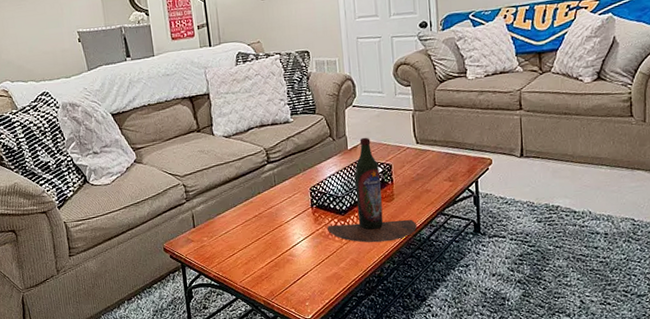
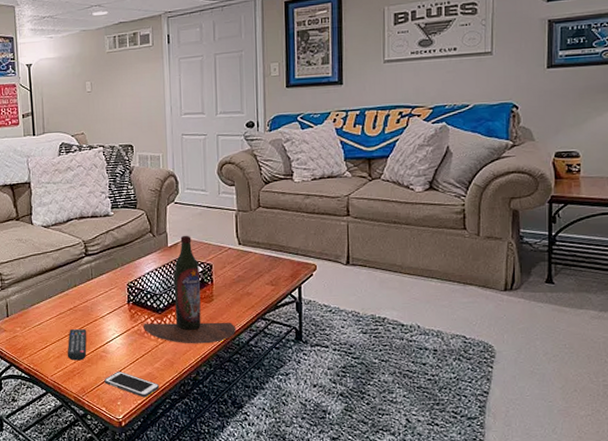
remote control: none [254,235,274,266] -> present [67,329,87,361]
cell phone: none [292,273,346,297] -> present [104,372,160,398]

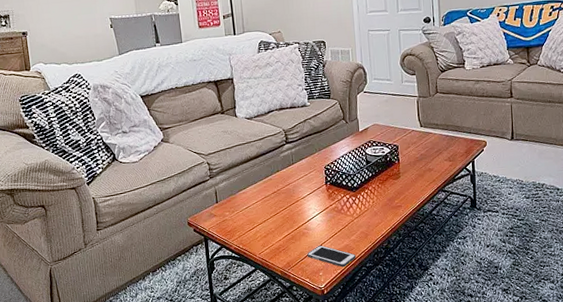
remote control: present [67,329,87,361] -> none [273,210,291,239]
beer bottle: present [143,235,236,344] -> none [340,120,420,217]

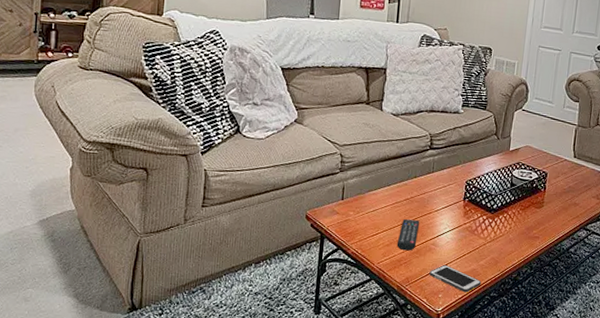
remote control: none [273,210,291,239] -> present [396,219,420,251]

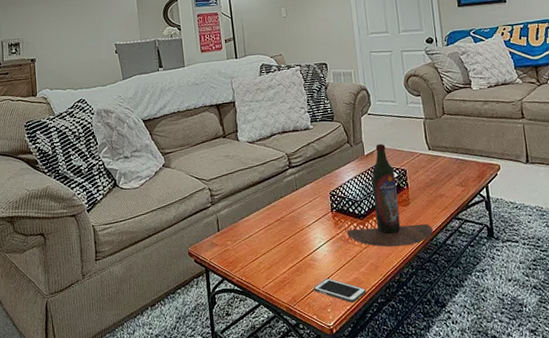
remote control: present [396,219,420,251] -> none [277,239,296,271]
beer bottle: none [475,141,559,247] -> present [347,143,433,247]

